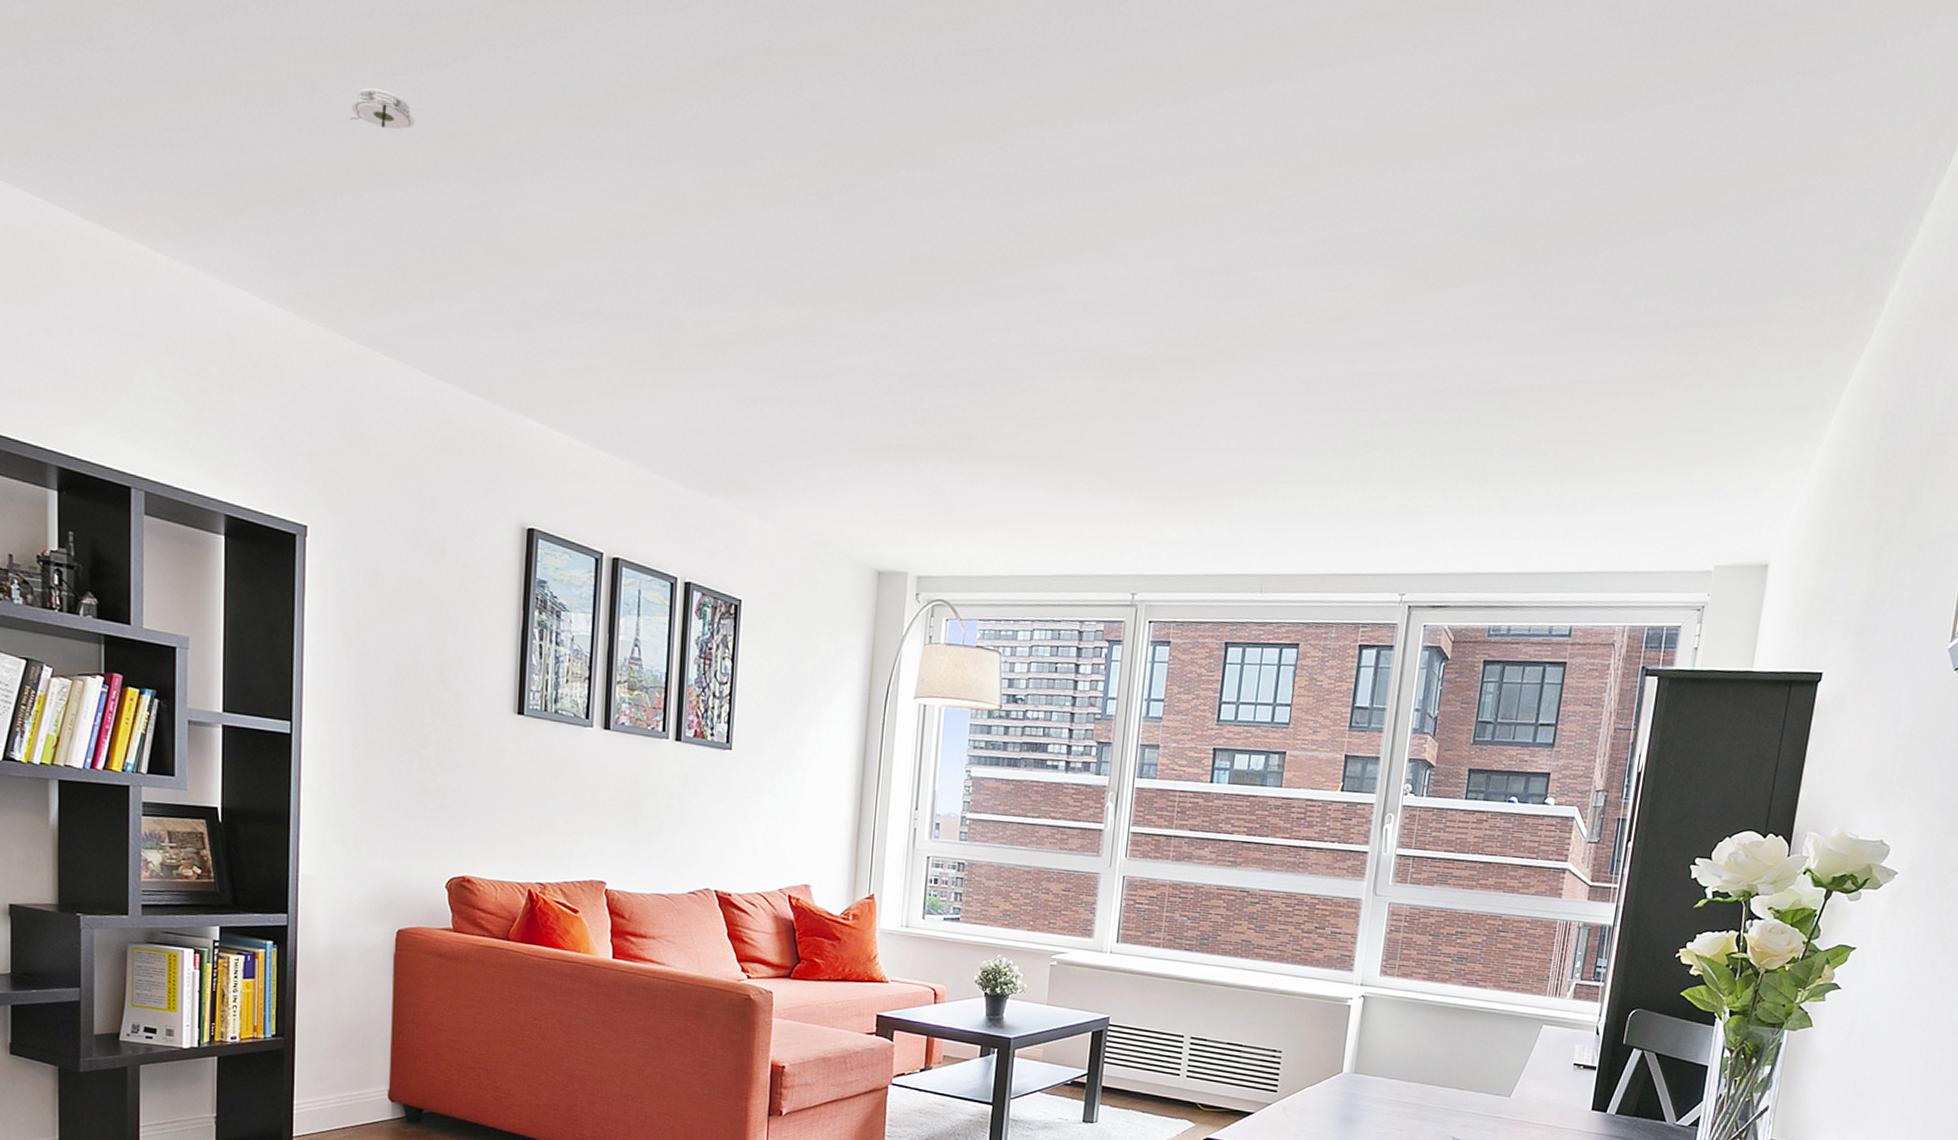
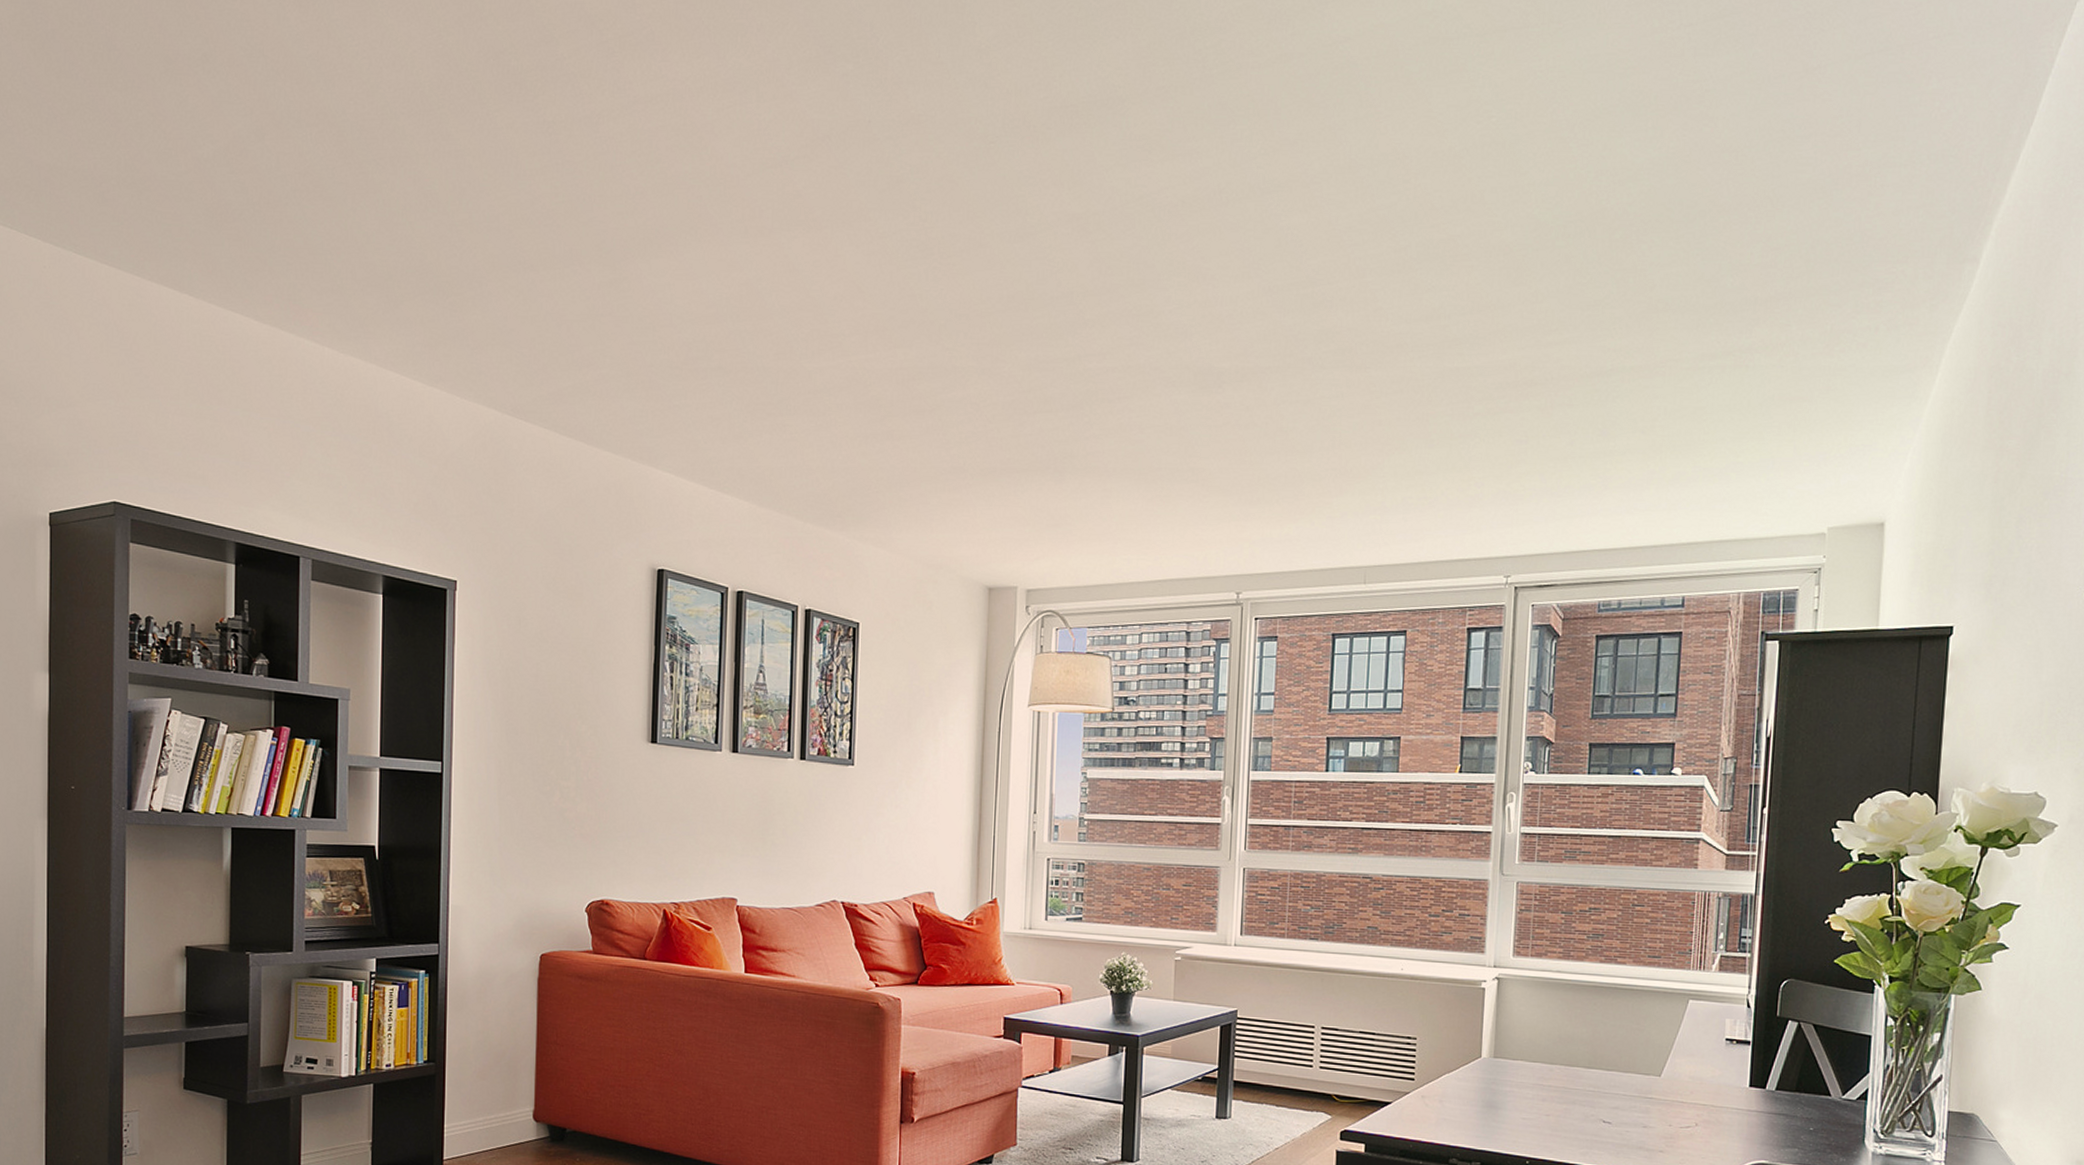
smoke detector: present [350,87,416,130] -> none [494,189,553,223]

